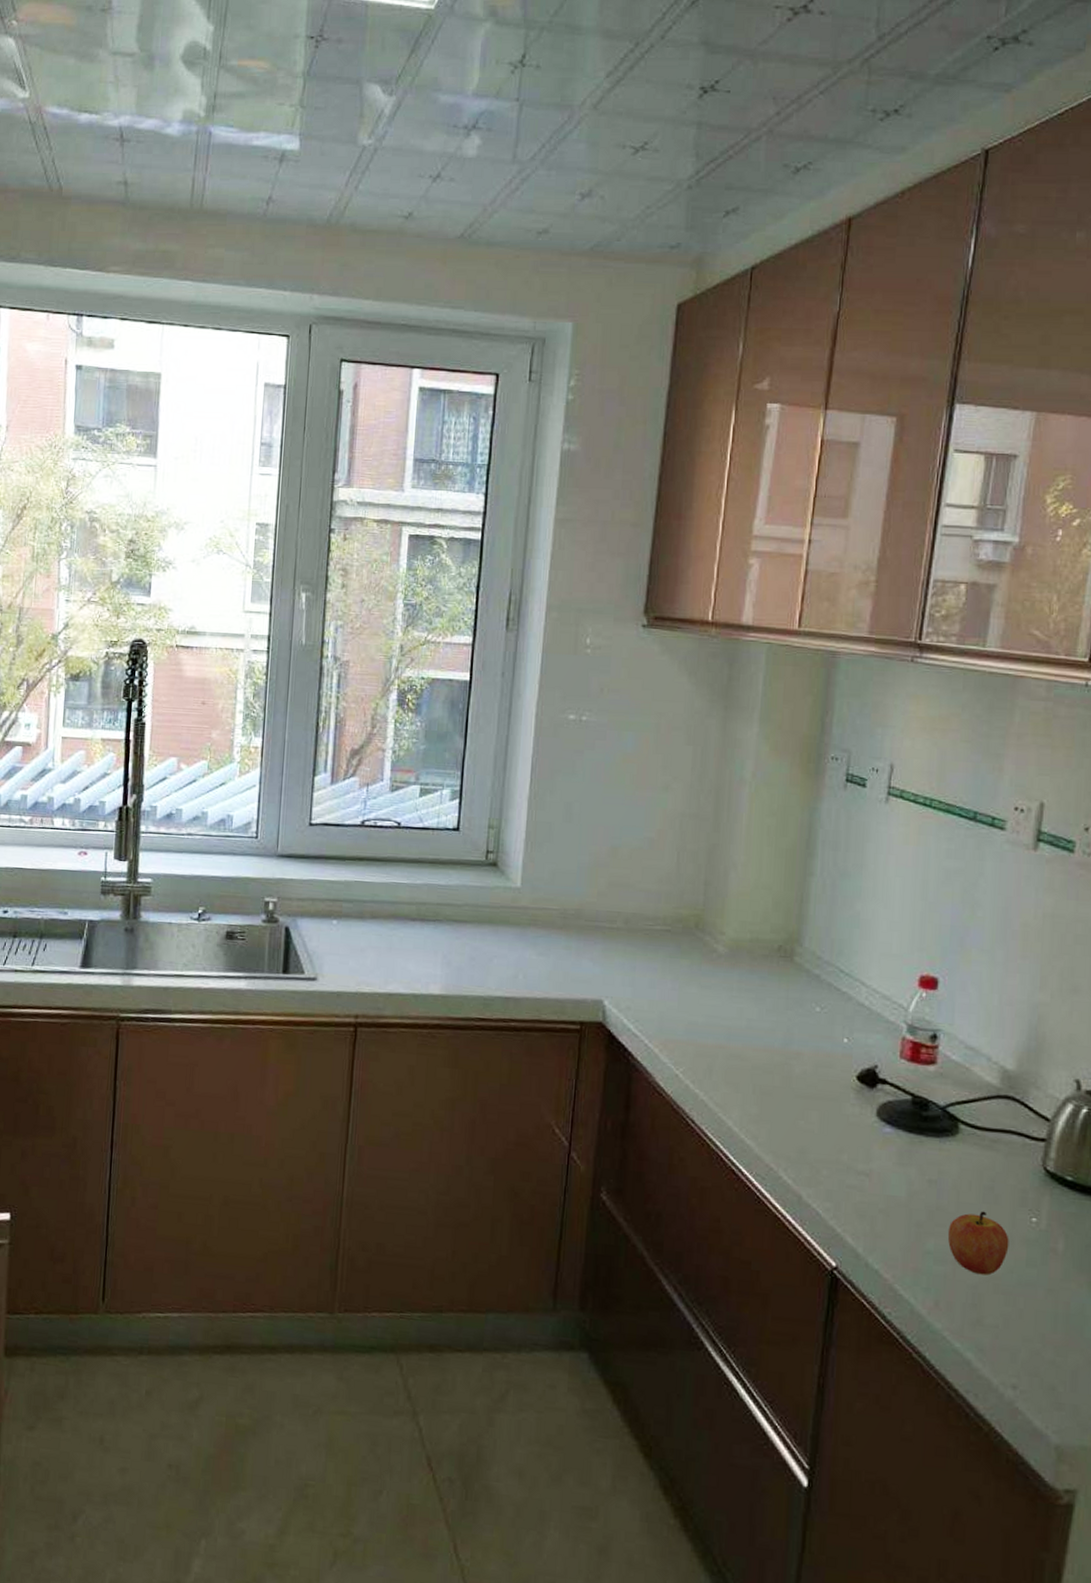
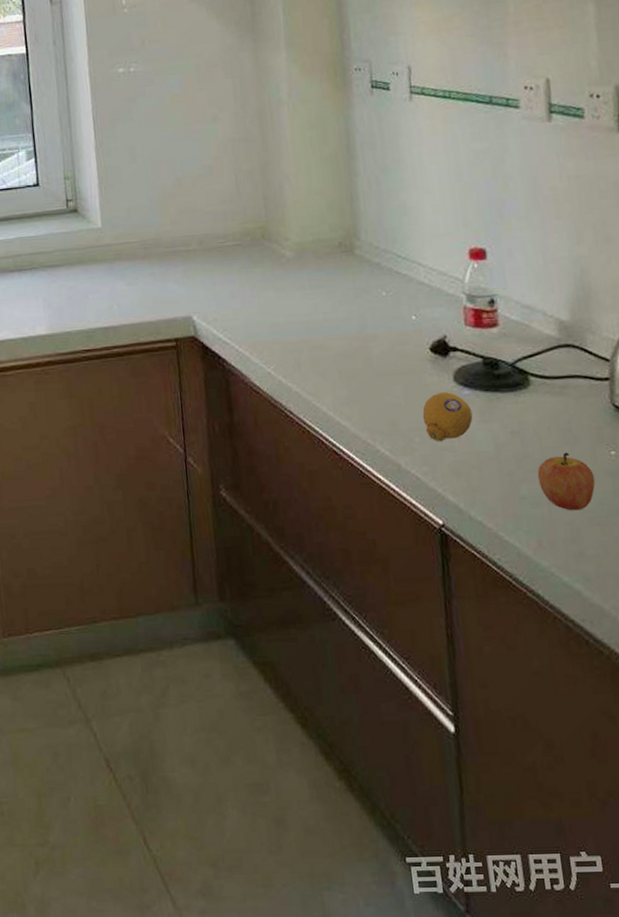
lemon: none [835,1125,890,1179] -> present [422,391,473,442]

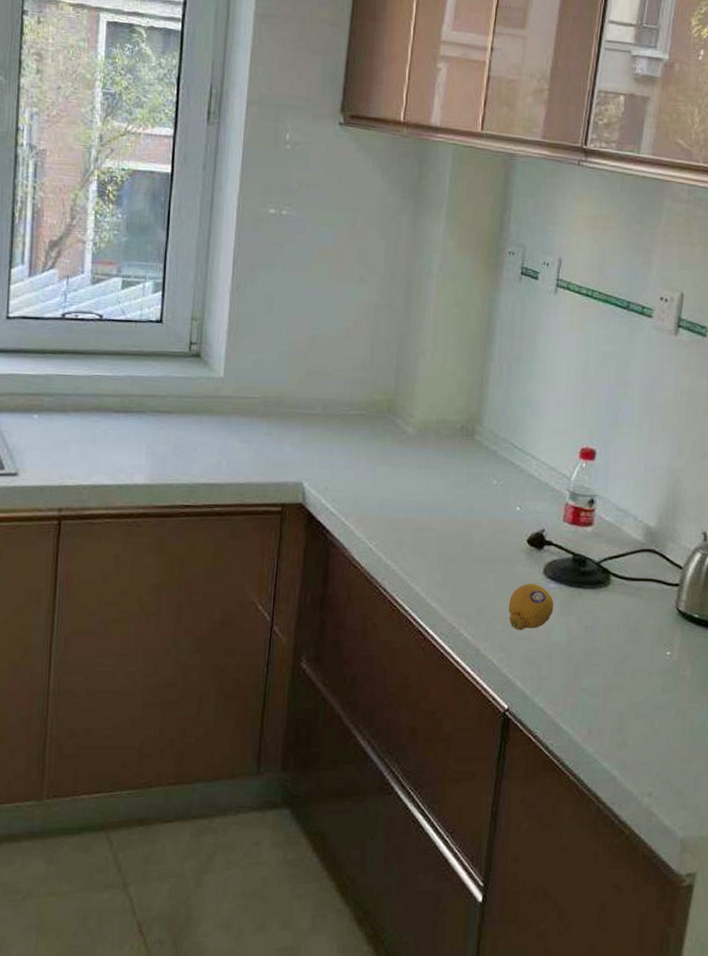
apple: present [537,452,596,511] -> none [599,649,649,704]

